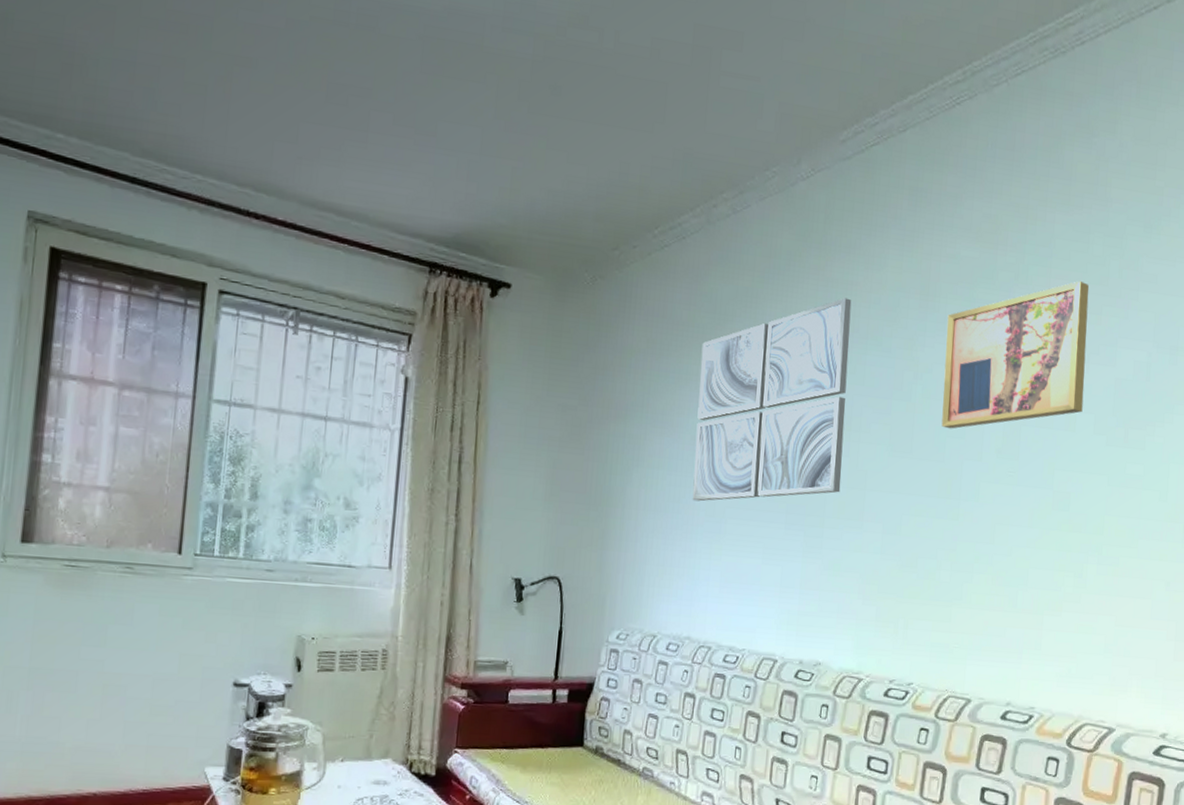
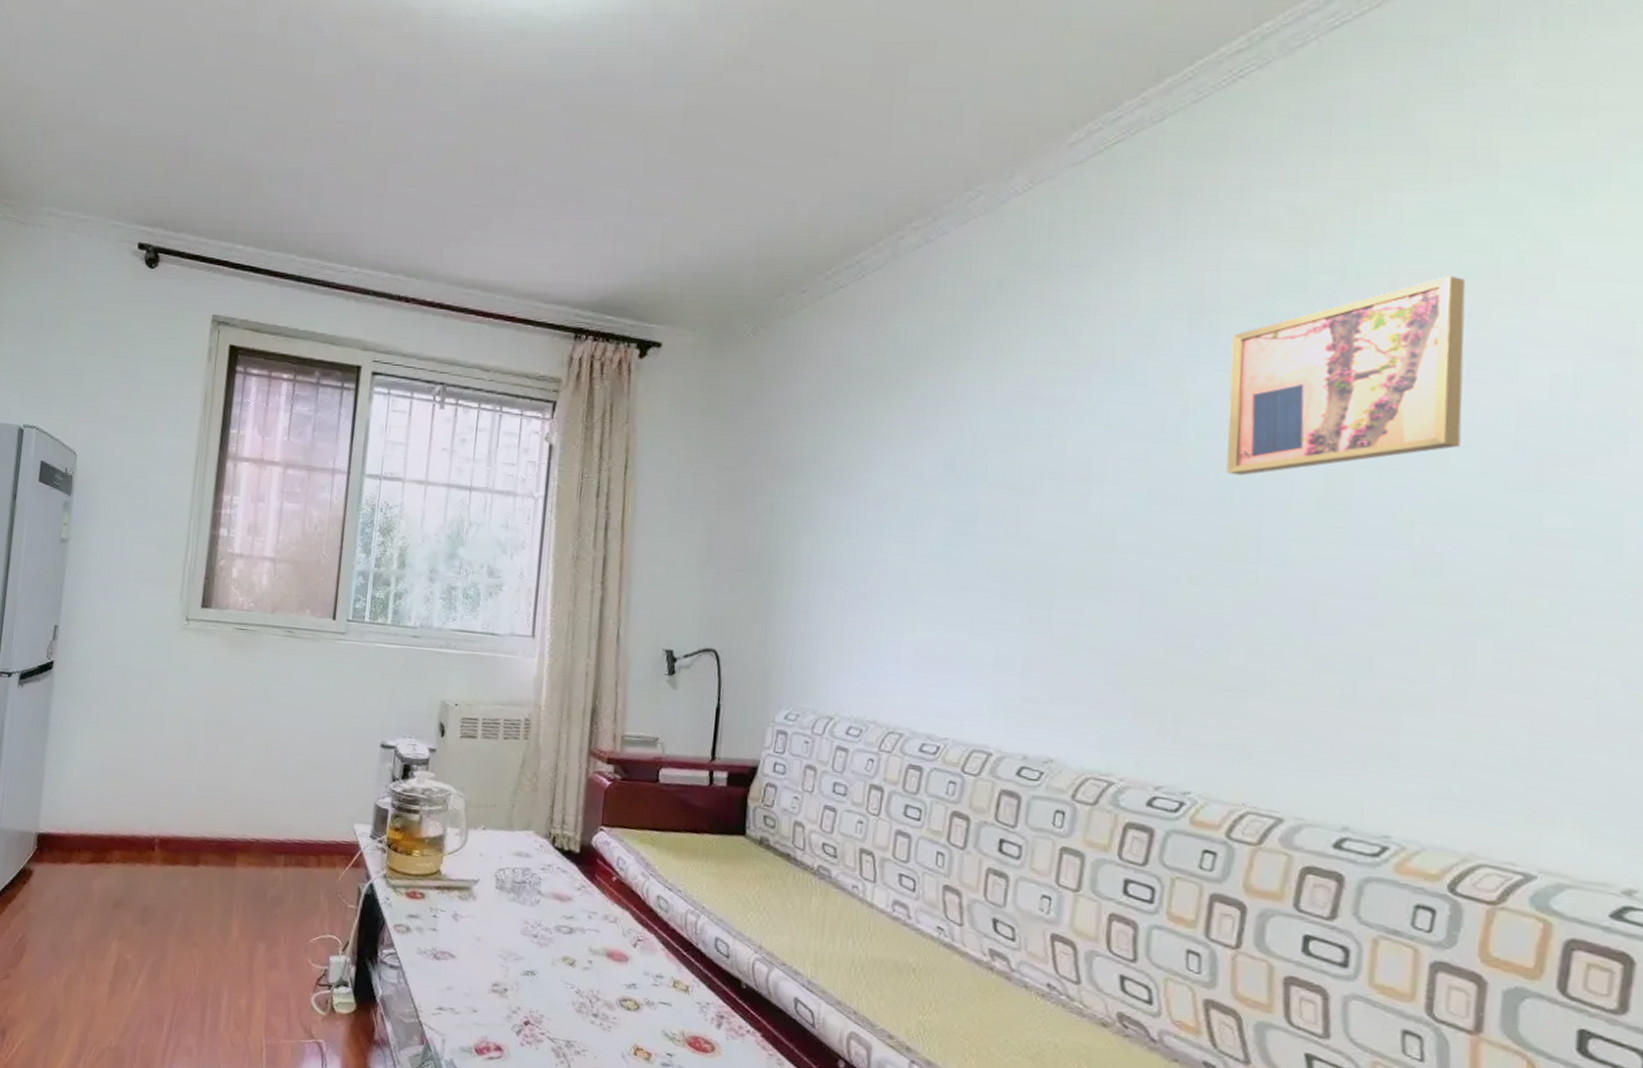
wall art: present [692,298,852,502] -> none [876,325,1089,568]

